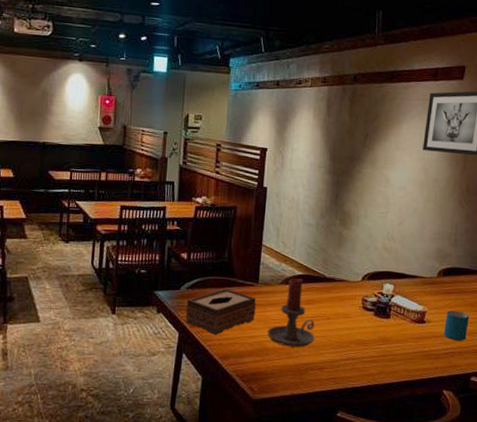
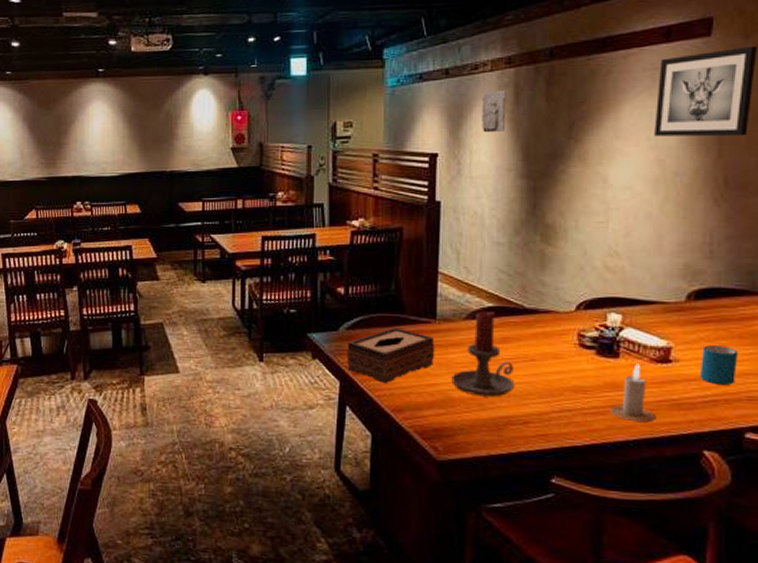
decorative relief: none [301,102,321,136] -> present [481,89,506,133]
candle: none [382,323,413,369] -> present [610,363,657,423]

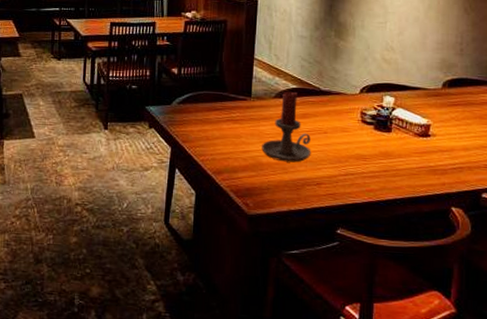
tissue box: present [346,327,435,384] -> none [177,103,249,151]
candle: present [610,363,657,423] -> none [383,137,418,185]
mug: present [699,345,739,385] -> none [450,124,479,155]

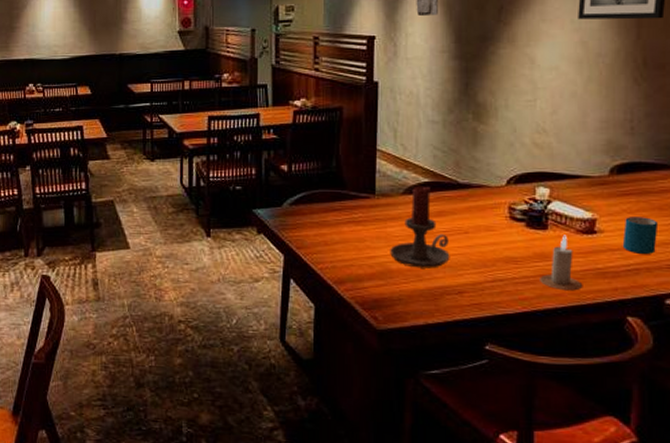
candle: none [383,137,418,185] -> present [540,234,583,291]
mug: none [450,124,479,155] -> present [622,217,659,254]

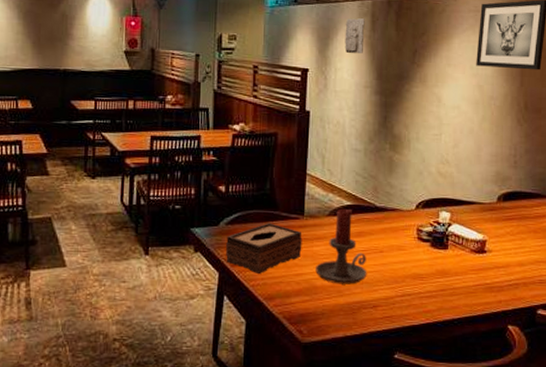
tissue box: none [290,203,374,257] -> present [225,223,302,275]
candle: present [540,234,583,291] -> none [440,254,475,304]
mug: present [622,217,659,254] -> none [506,238,534,271]

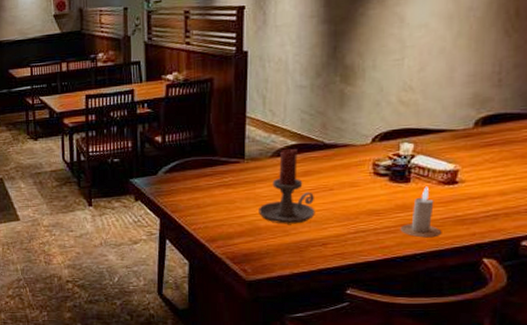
tissue box: present [225,223,302,275] -> none [164,168,244,219]
candle: none [440,254,475,304] -> present [400,186,442,238]

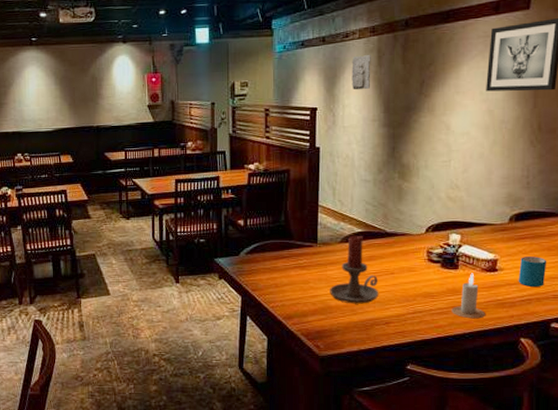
mug: none [482,165,520,200] -> present [518,256,547,287]

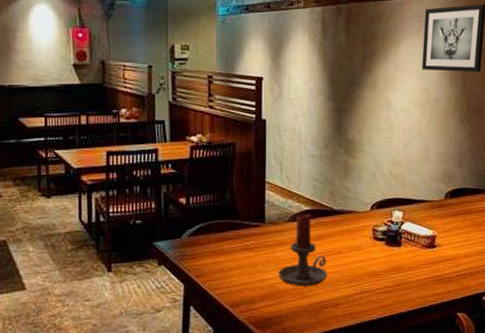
decorative relief: present [351,54,371,90] -> none [297,24,316,62]
candle: present [451,273,486,319] -> none [396,250,427,296]
mug: present [518,256,547,287] -> none [454,232,478,262]

